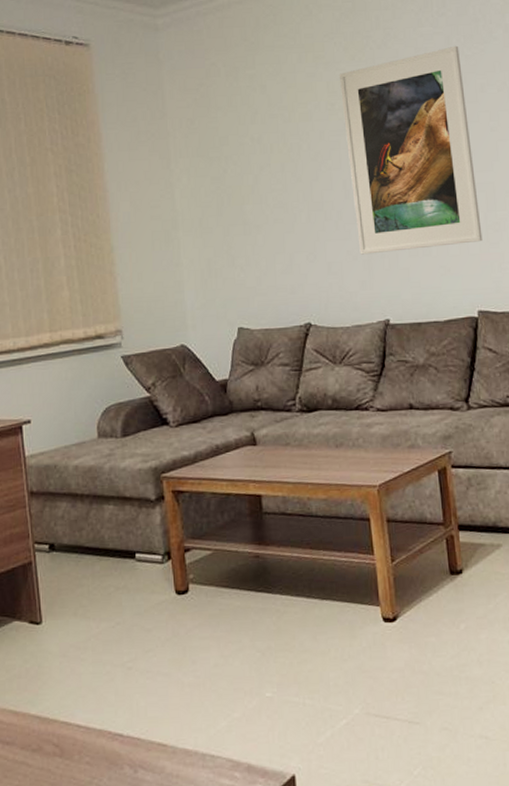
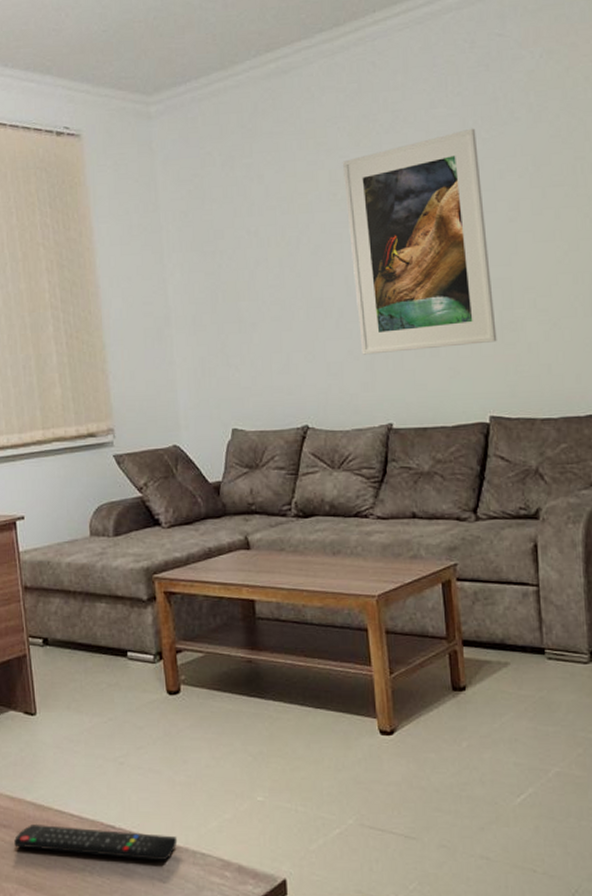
remote control: none [18,738,187,767] -> present [14,823,178,861]

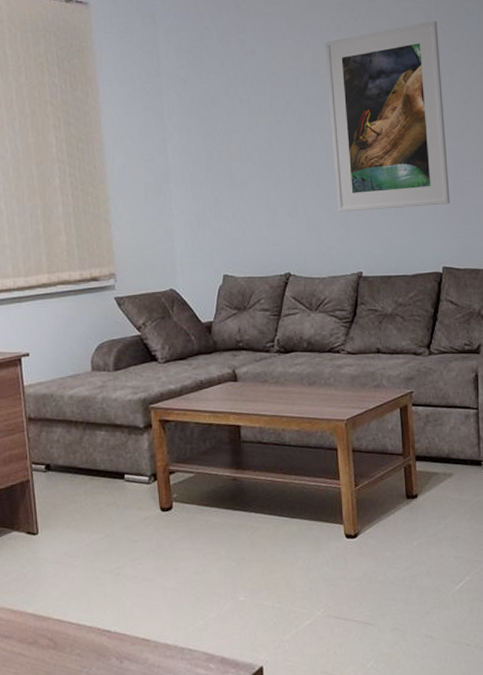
remote control: present [14,823,178,861] -> none [15,633,168,659]

